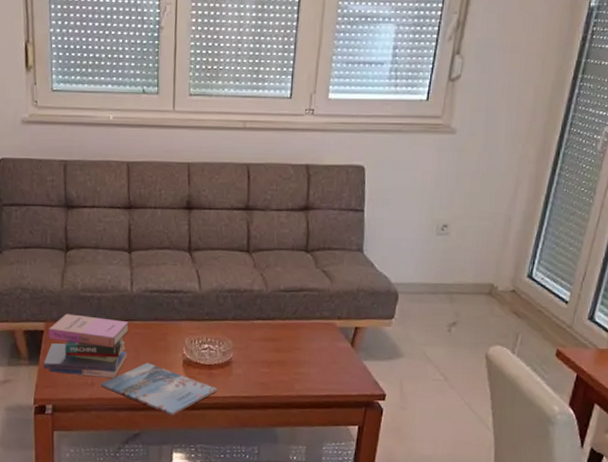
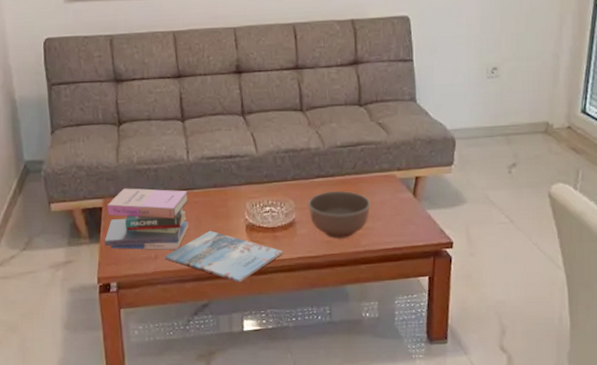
bowl: none [245,333,309,382] -> present [307,190,371,239]

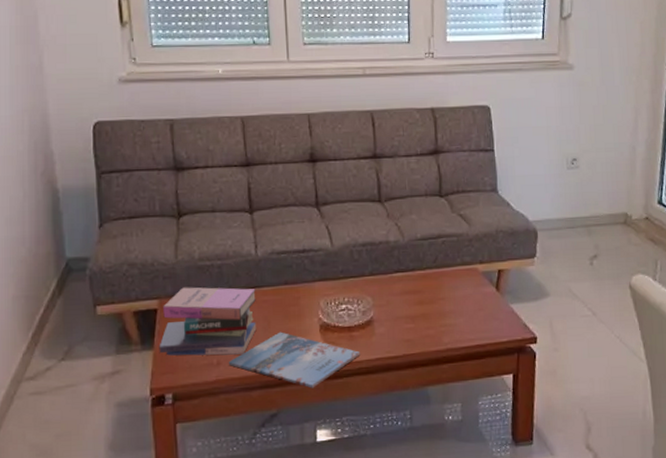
bowl: present [307,190,371,239] -> none [386,285,453,338]

